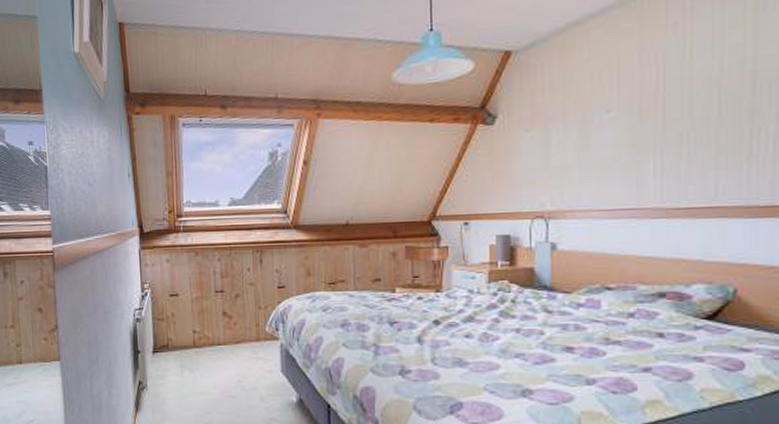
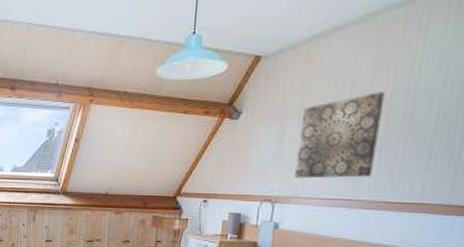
wall art: none [566,82,658,189] -> present [294,92,386,179]

